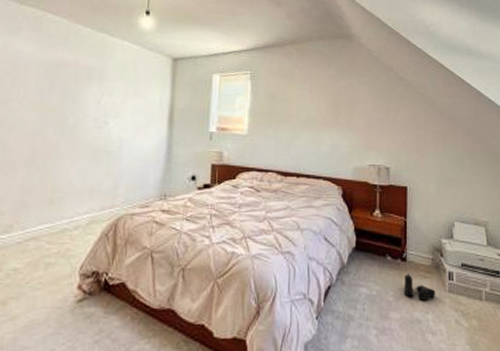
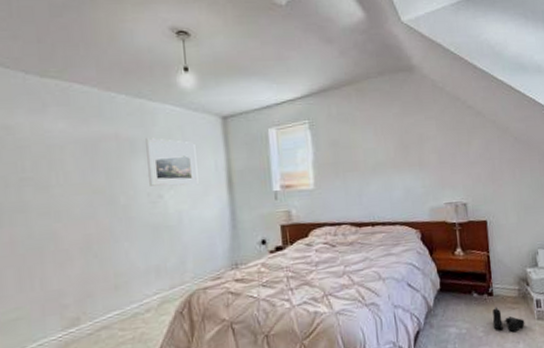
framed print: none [98,69,145,117] -> present [146,138,199,187]

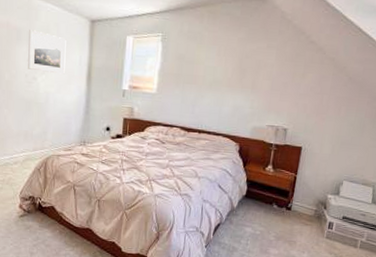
boots: present [492,306,525,333] -> none [284,220,314,244]

